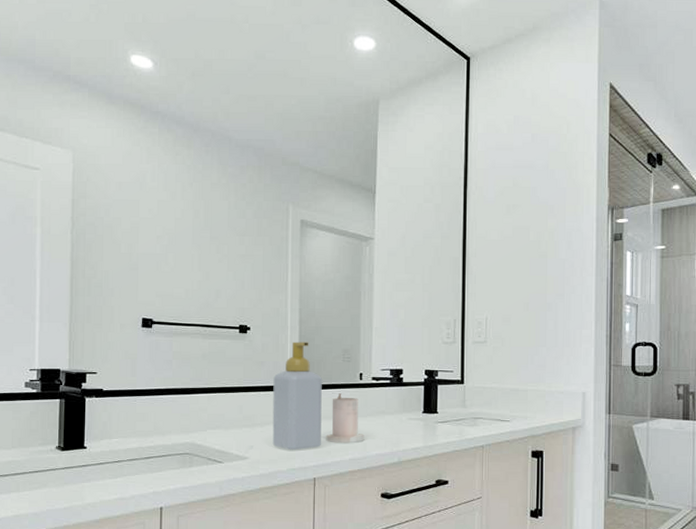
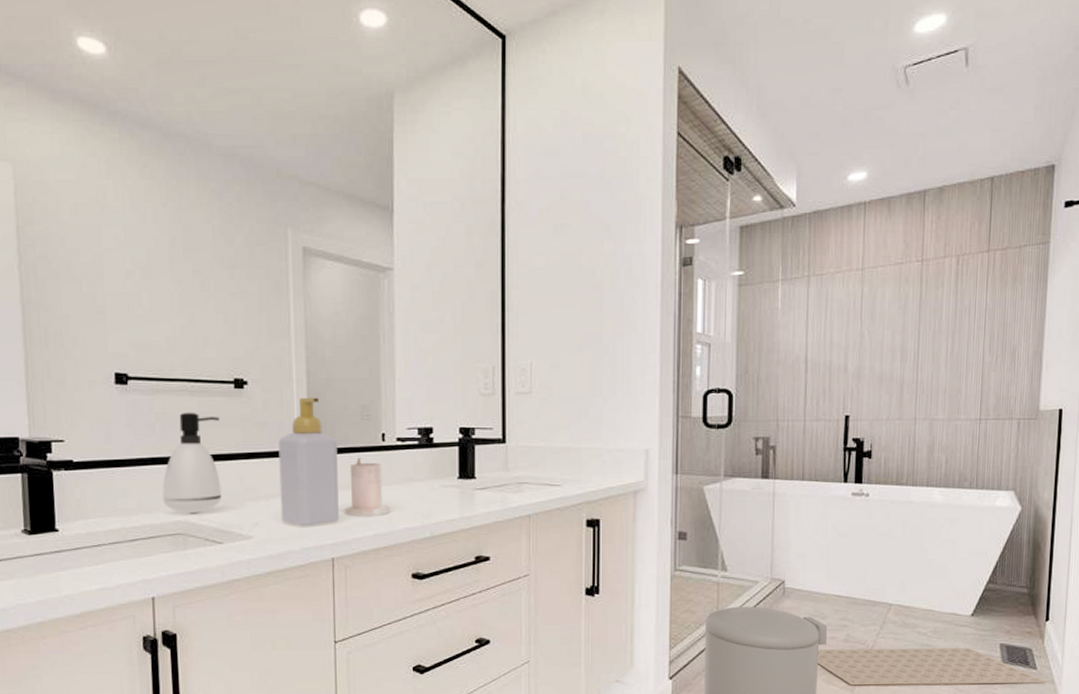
soap dispenser: none [175,351,226,436] -> present [162,412,222,513]

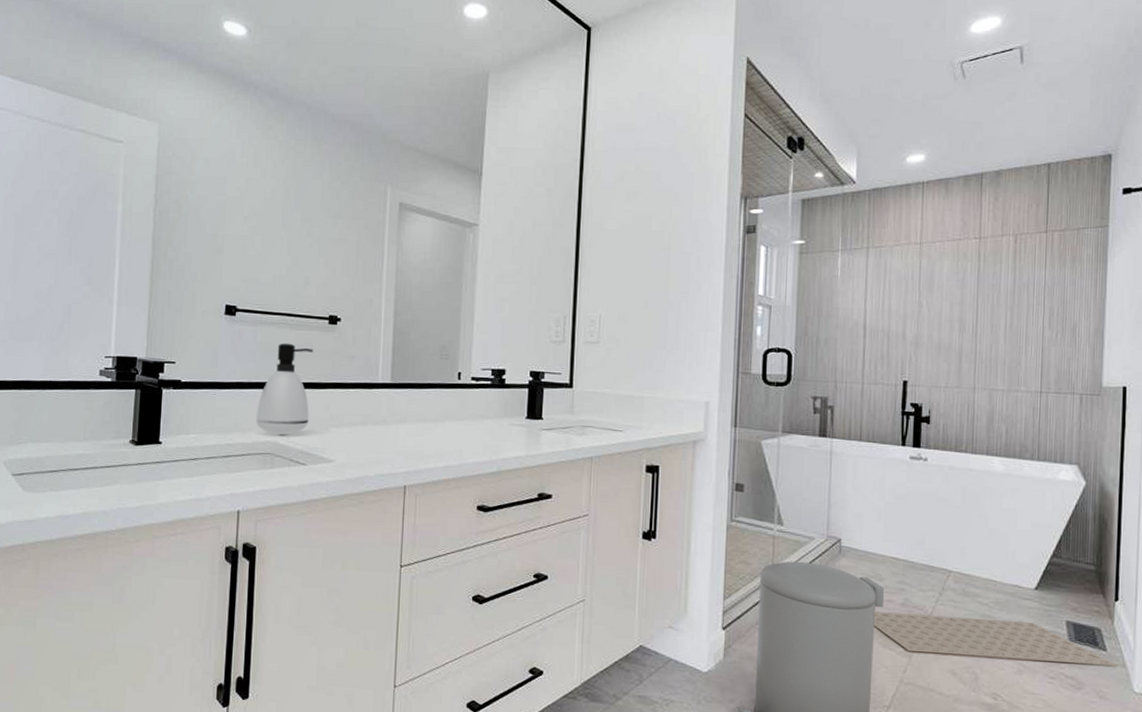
soap bottle: present [278,397,339,527] -> none [360,335,417,455]
candle: present [344,458,390,517] -> none [418,394,461,449]

